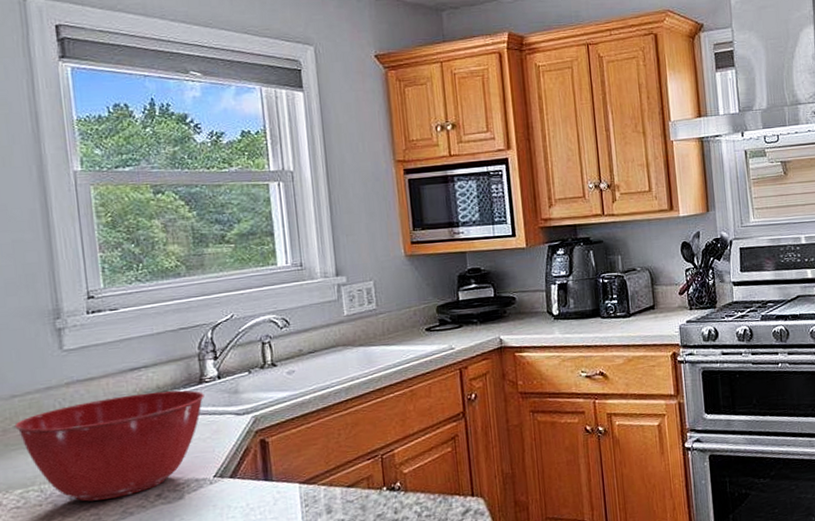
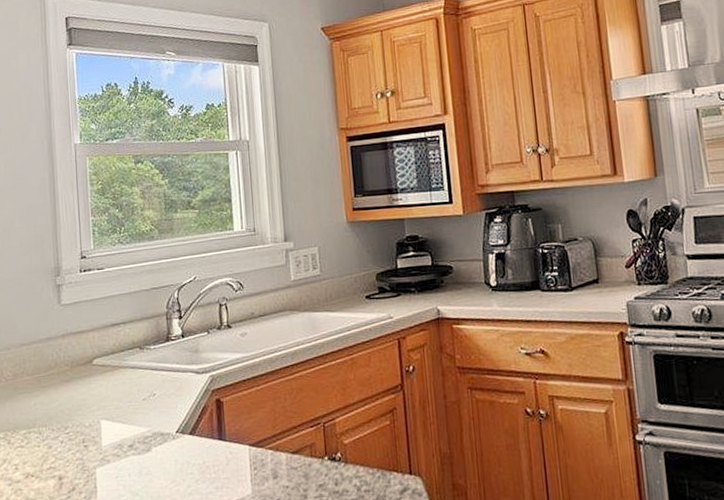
mixing bowl: present [14,390,204,502] -> none [22,347,170,446]

